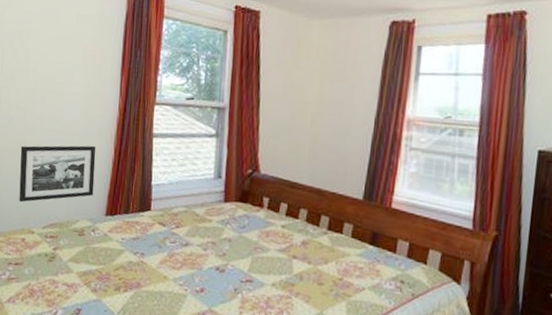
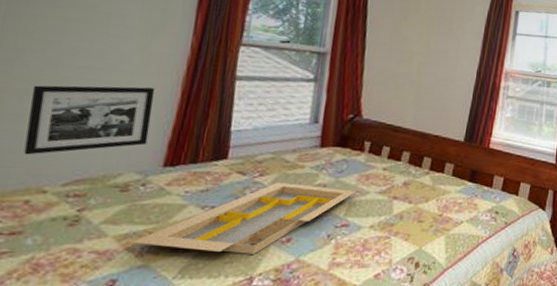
serving tray: none [88,234,258,300] -> present [131,181,356,254]

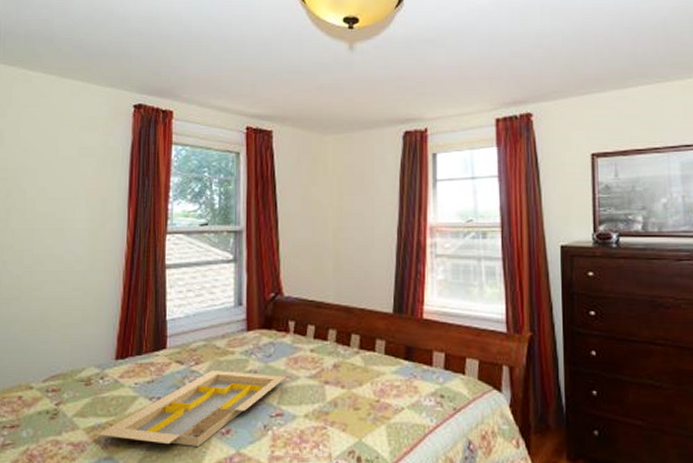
picture frame: present [23,85,155,155] -> none [15,285,103,355]

